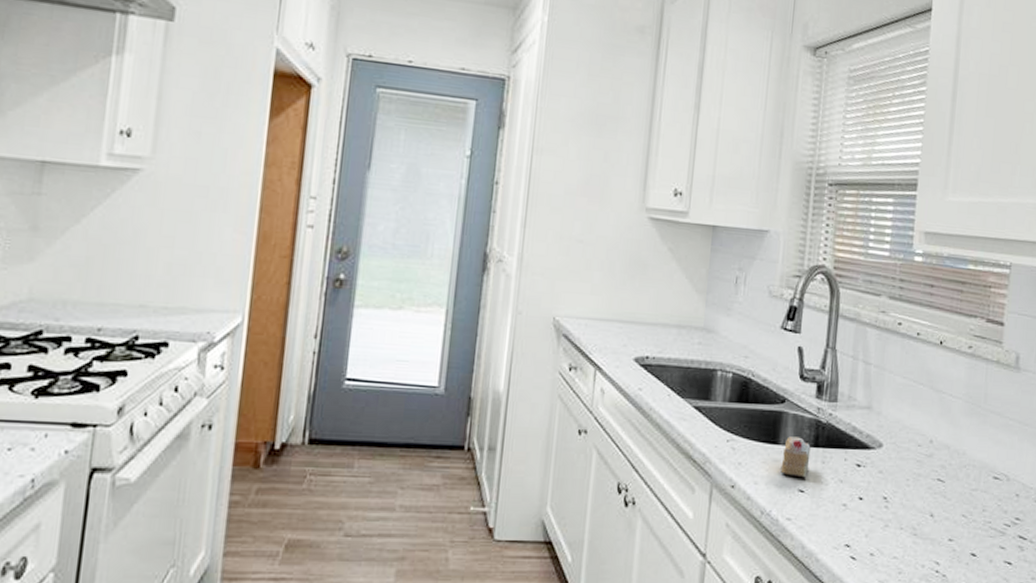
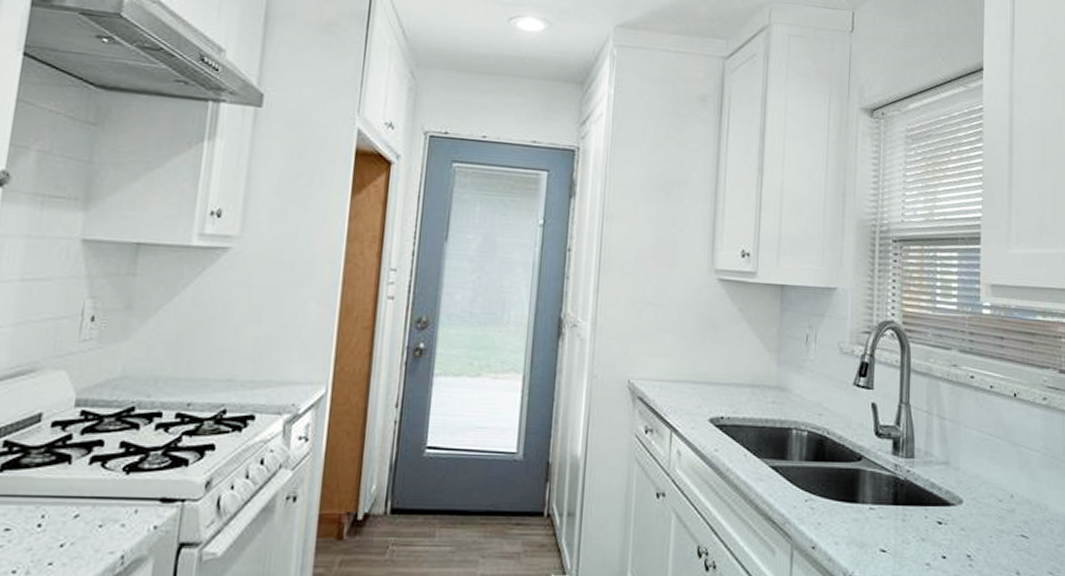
cake slice: present [780,436,811,479] -> none [861,494,890,538]

